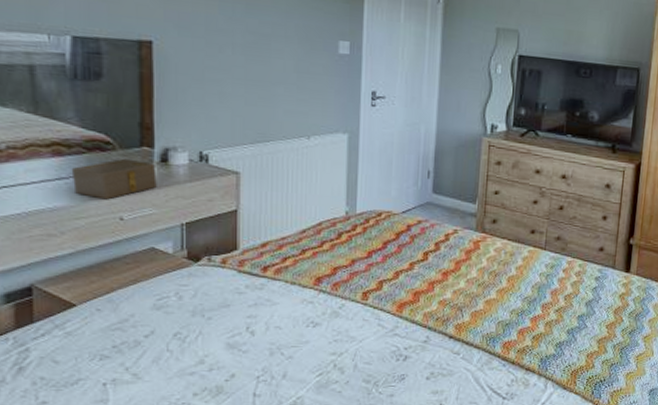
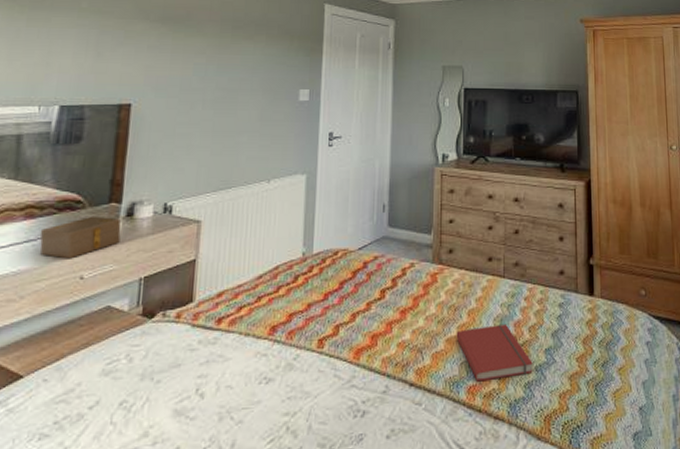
book: none [495,291,566,339] -> present [456,323,533,382]

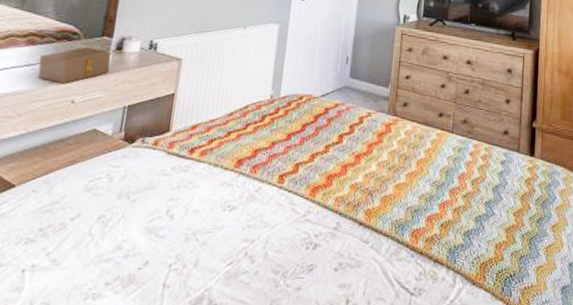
book: present [456,323,533,382] -> none [404,175,473,227]

